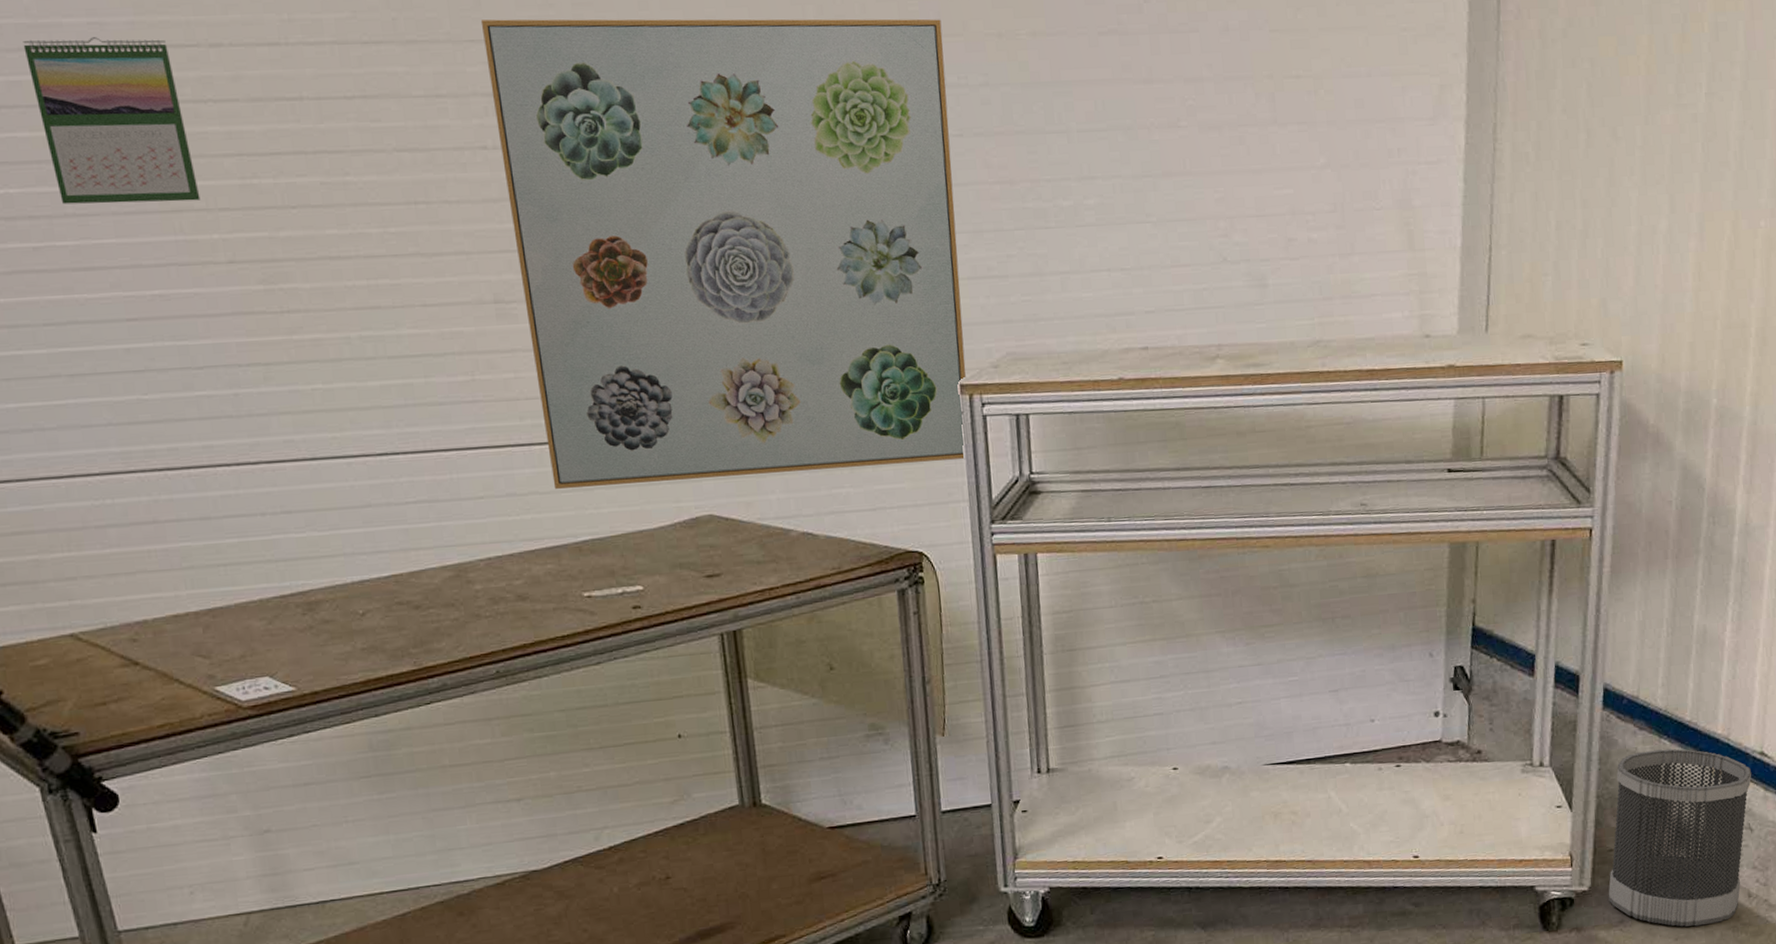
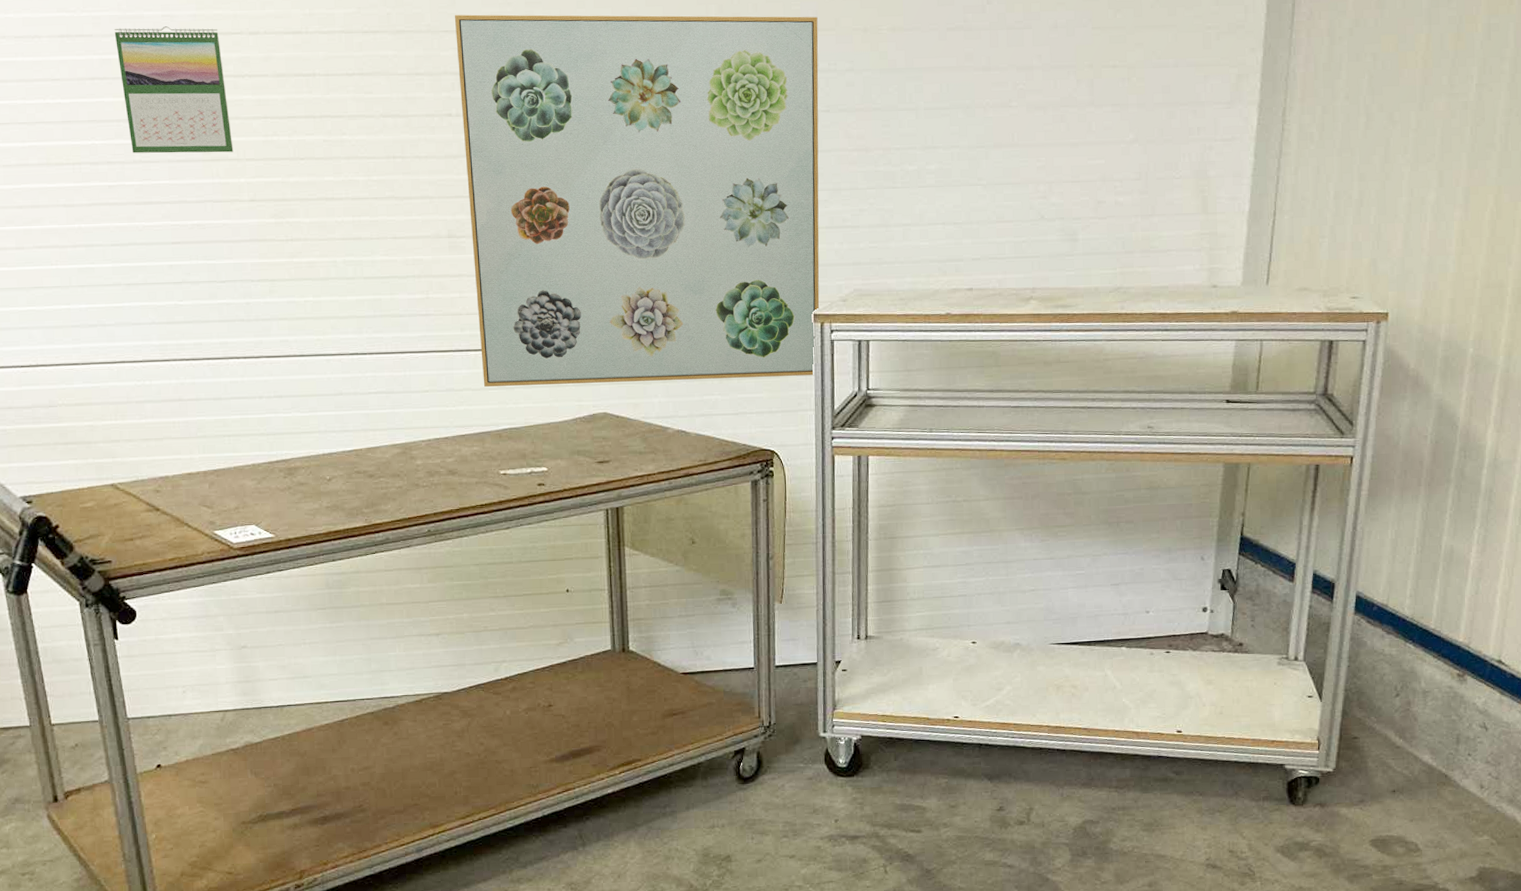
wastebasket: present [1608,748,1752,927] -> none [1351,652,1489,811]

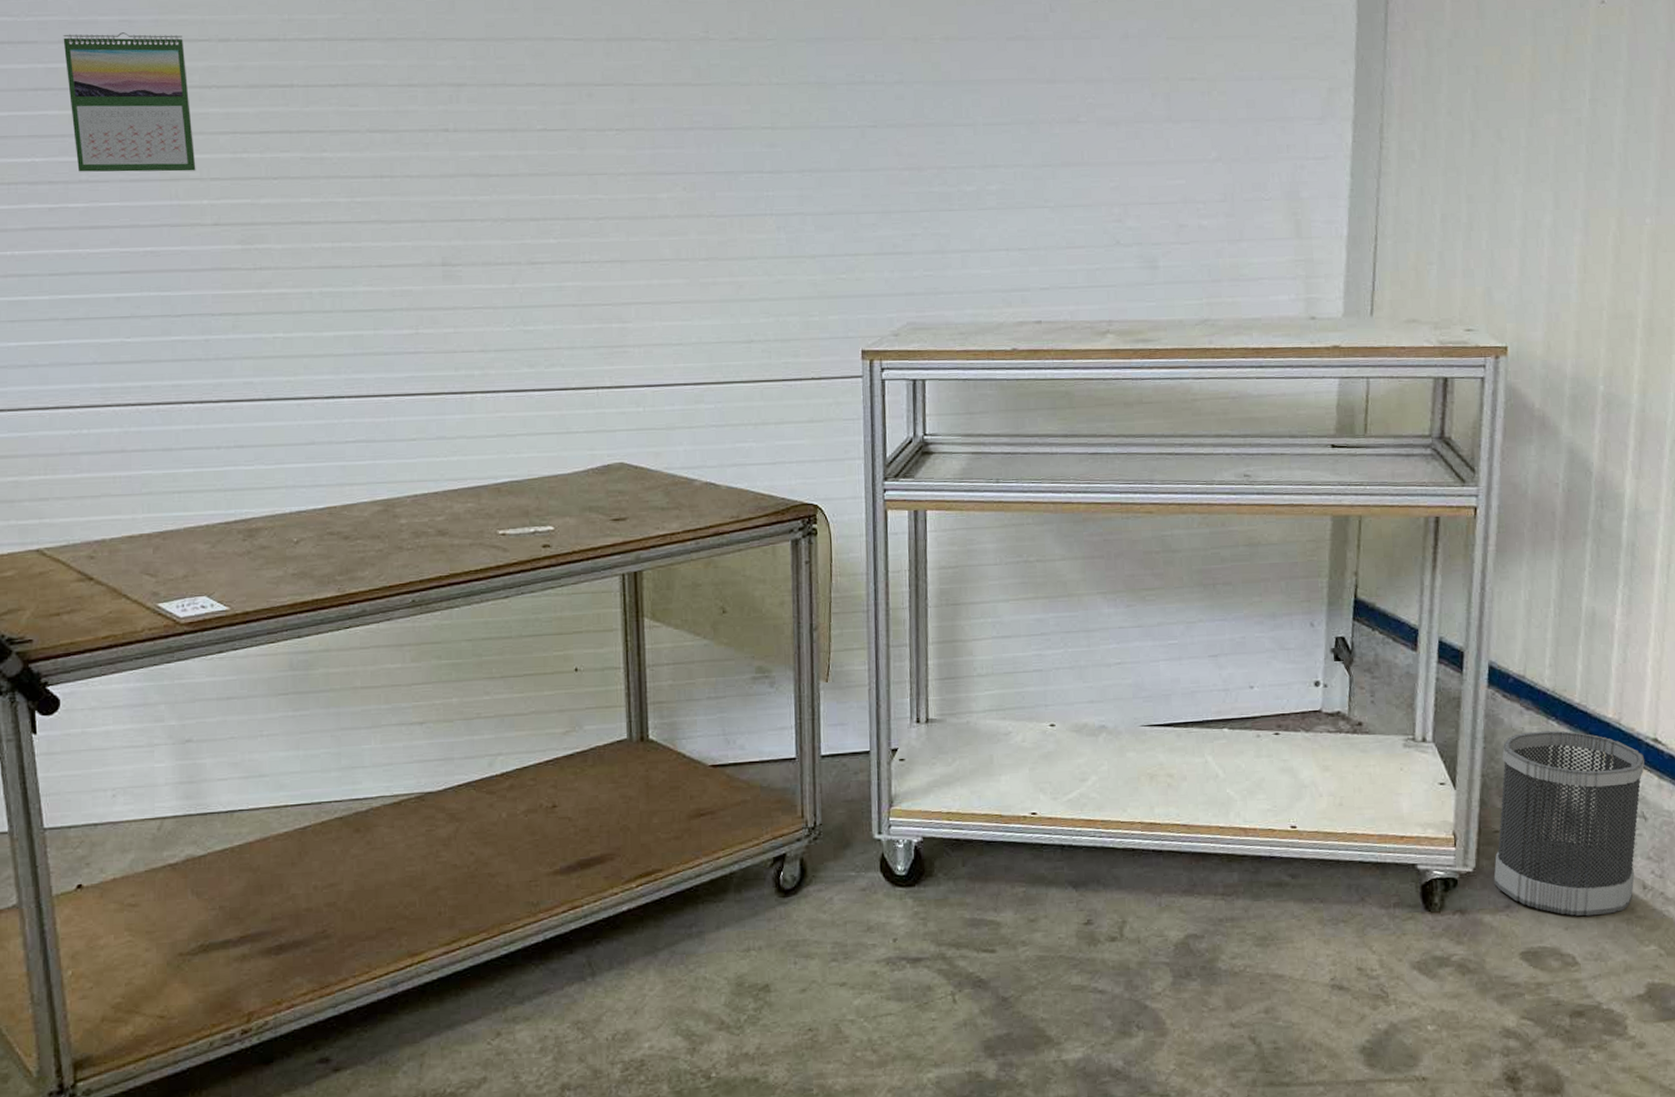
wall art: present [454,14,820,387] -> none [453,21,868,434]
wastebasket: none [1351,652,1489,811] -> present [1493,730,1645,916]

